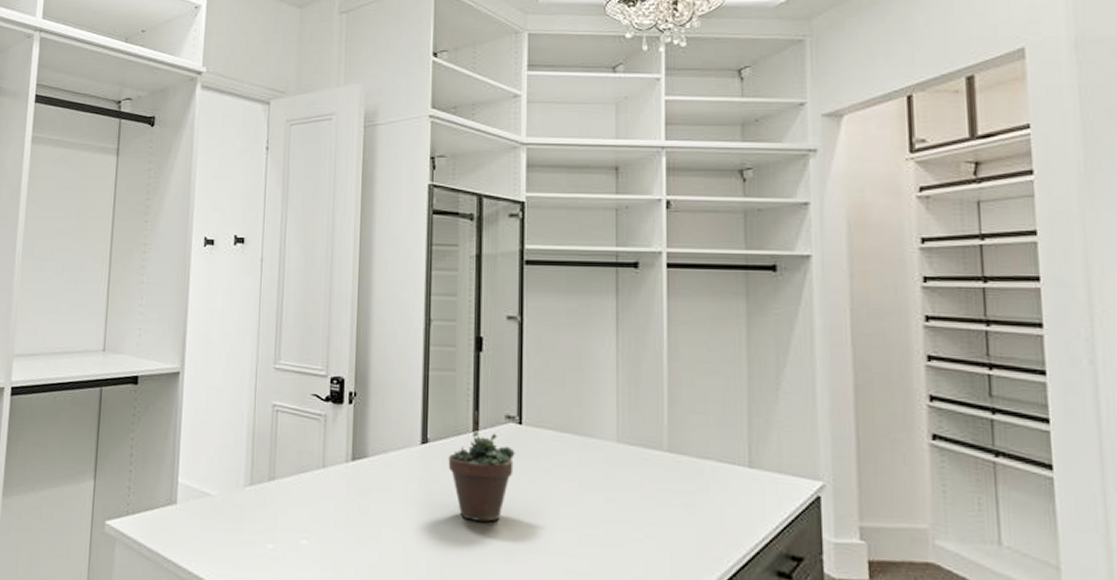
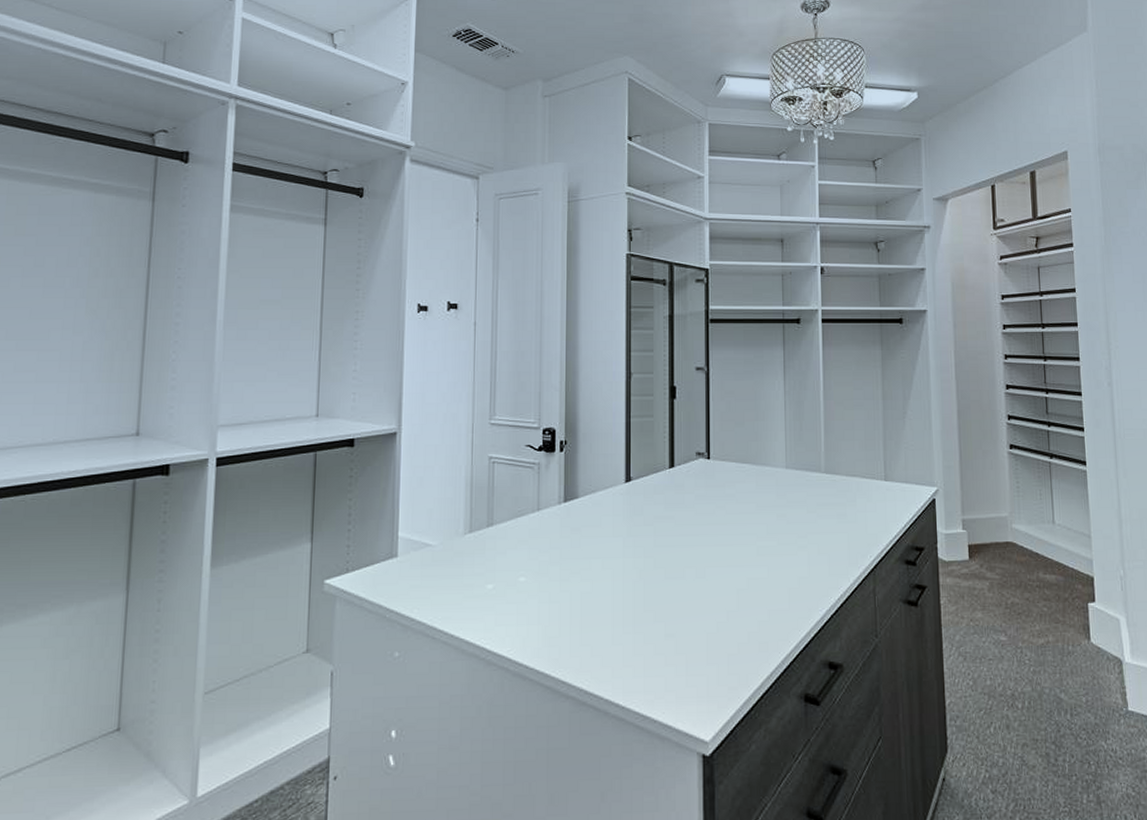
succulent plant: present [448,411,515,522] -> none [649,450,705,545]

